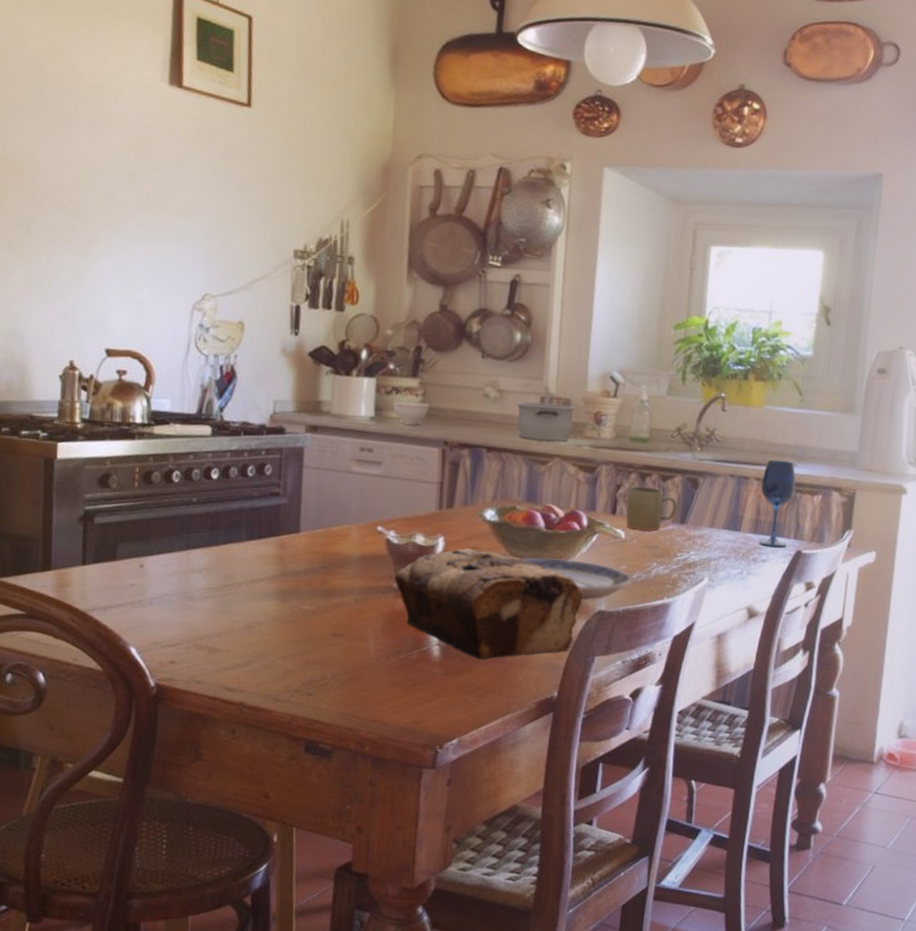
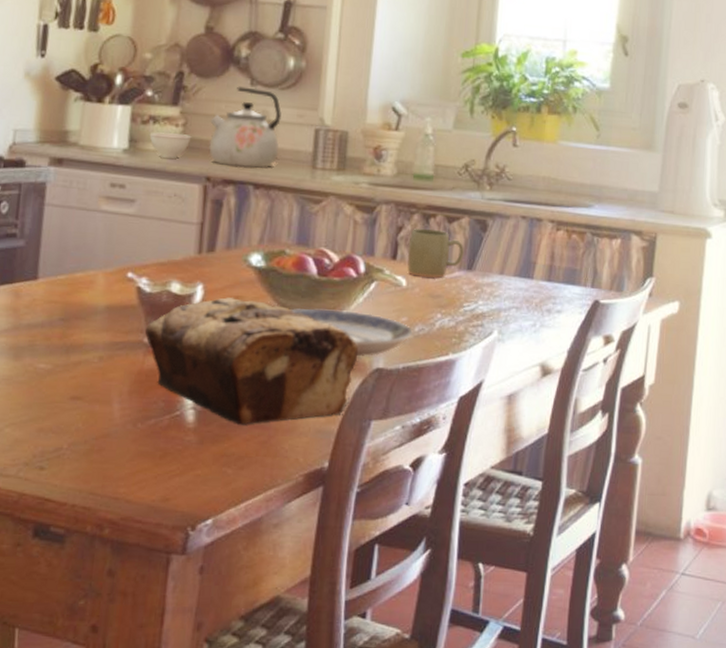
kettle: none [446,359,510,434] -> present [209,86,281,169]
cooking pot: present [515,402,577,442] -> none [287,134,354,179]
wineglass: present [758,460,796,548] -> none [552,200,593,297]

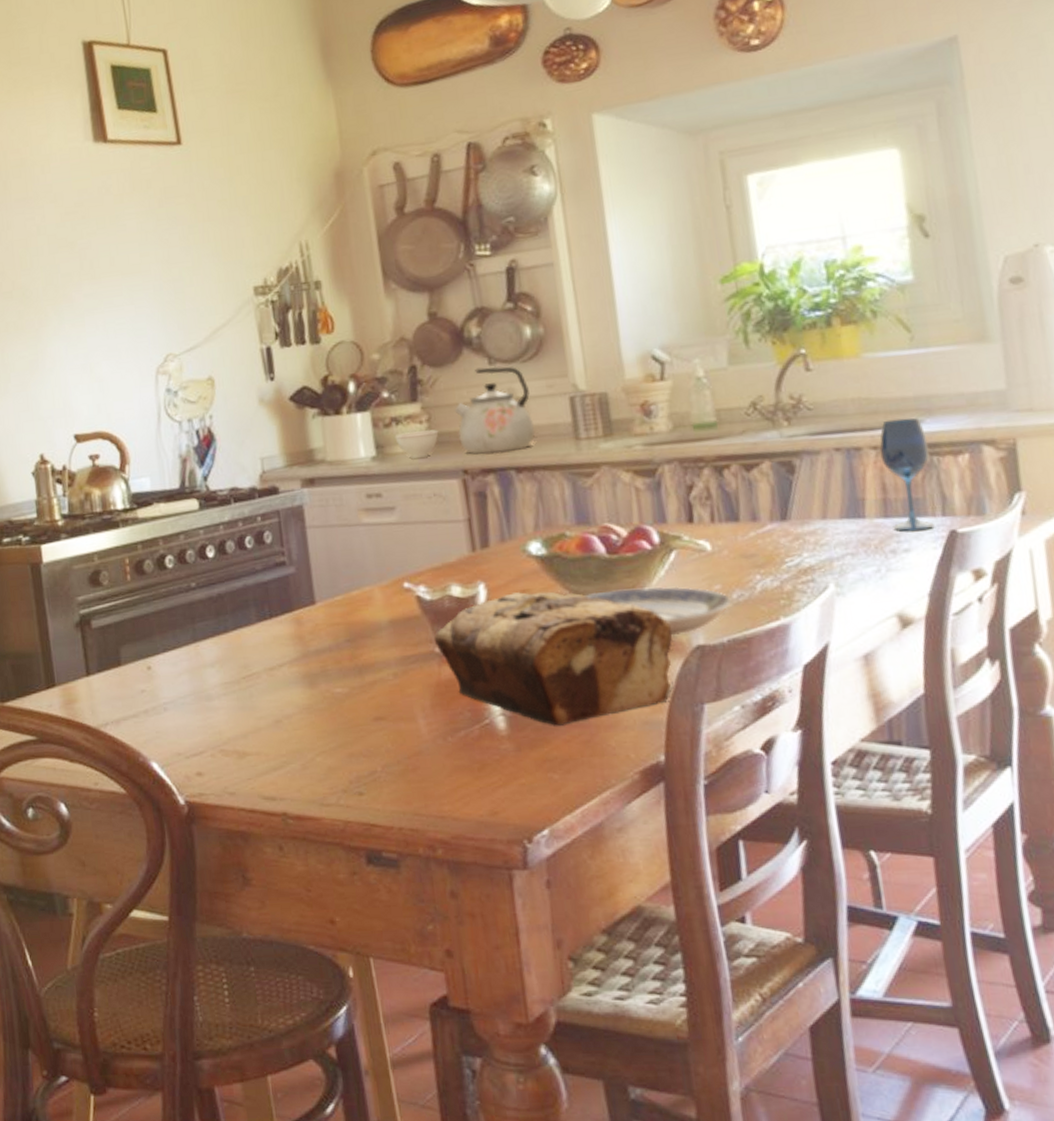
mug: present [407,228,464,278] -> none [703,481,773,537]
wineglass: none [552,200,593,297] -> present [879,418,934,531]

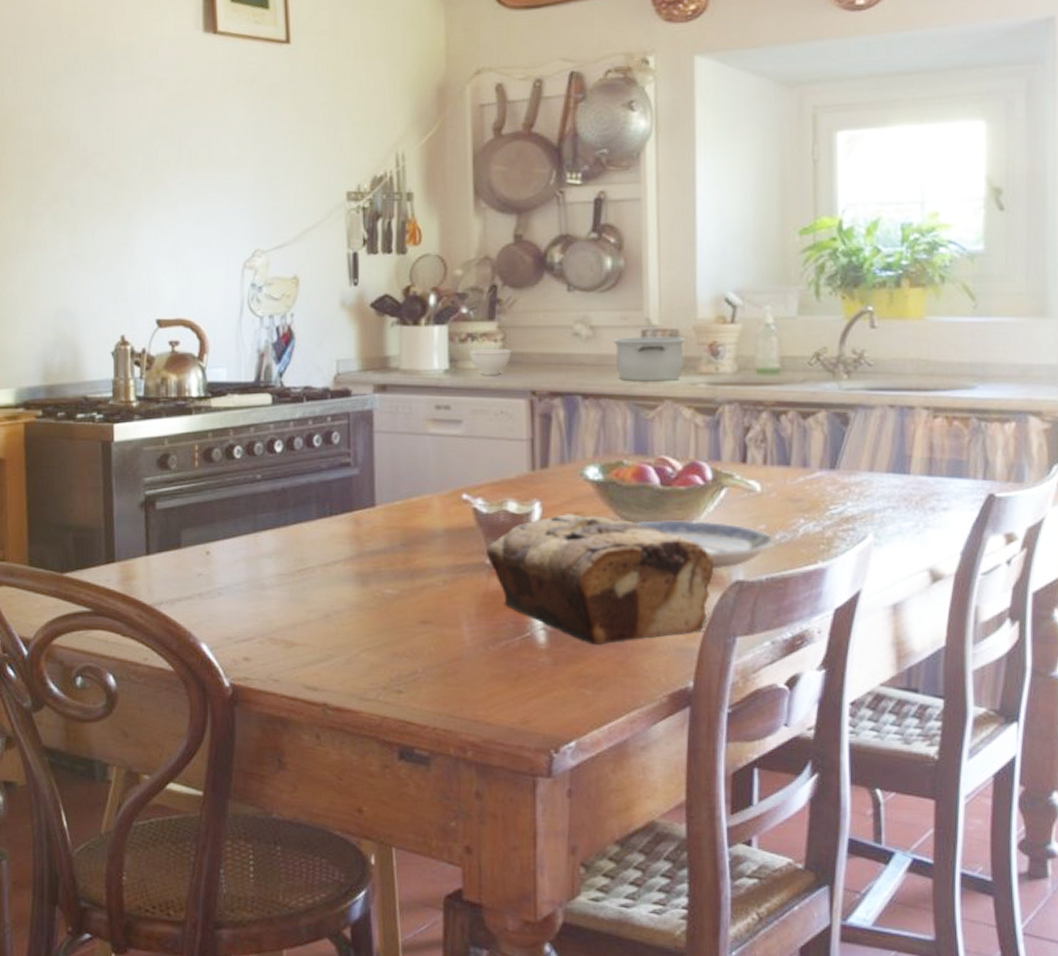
kettle: present [454,366,535,455] -> none [529,293,605,380]
cooking pot: none [540,399,617,451] -> present [612,336,686,382]
wineglass: present [879,418,934,531] -> none [931,382,979,492]

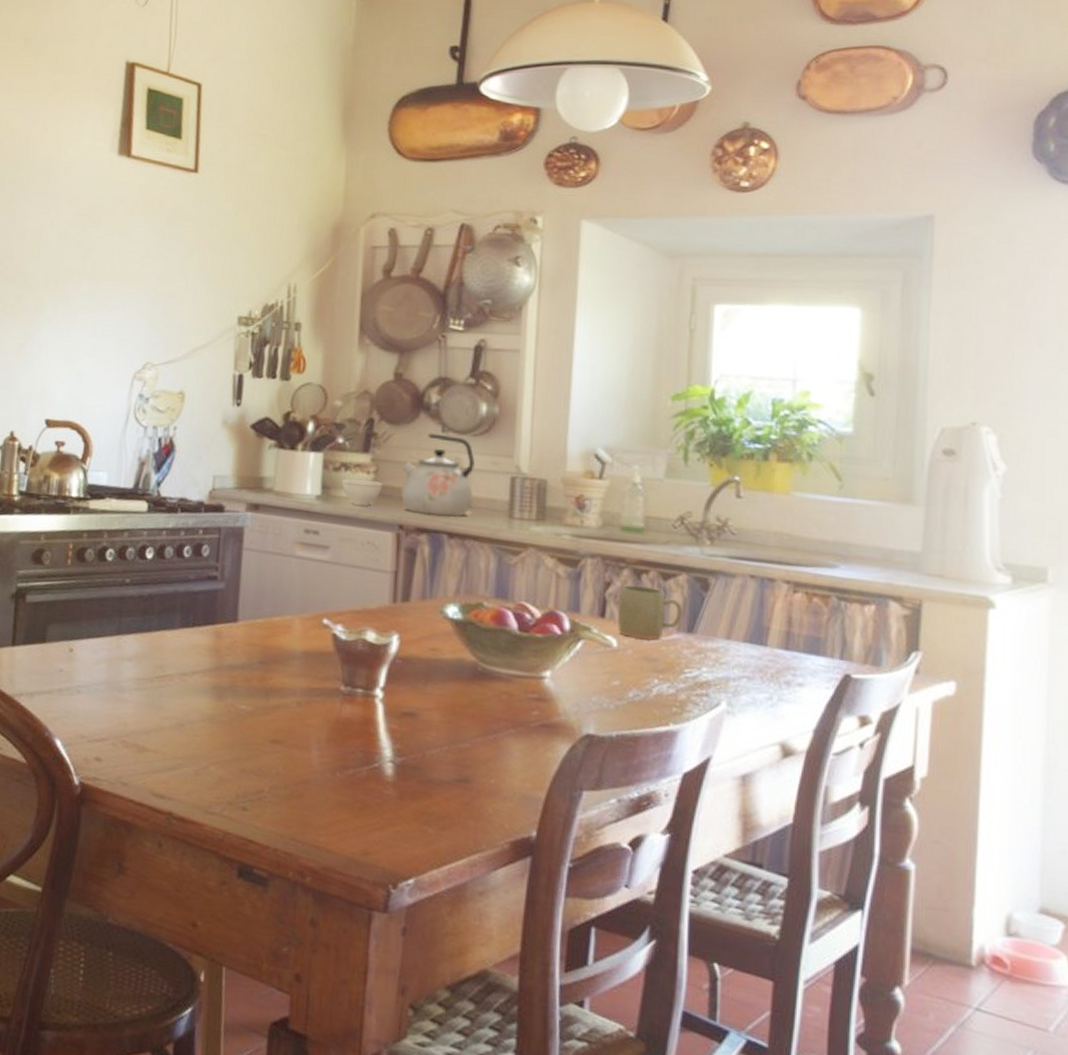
bread loaf: present [487,514,714,643] -> none [342,649,566,783]
kettle: none [529,293,605,380] -> present [401,433,475,518]
cooking pot: present [612,336,686,382] -> none [481,482,554,530]
plate: present [636,520,775,568] -> none [491,664,627,720]
mug: none [758,427,824,480] -> present [617,584,683,640]

